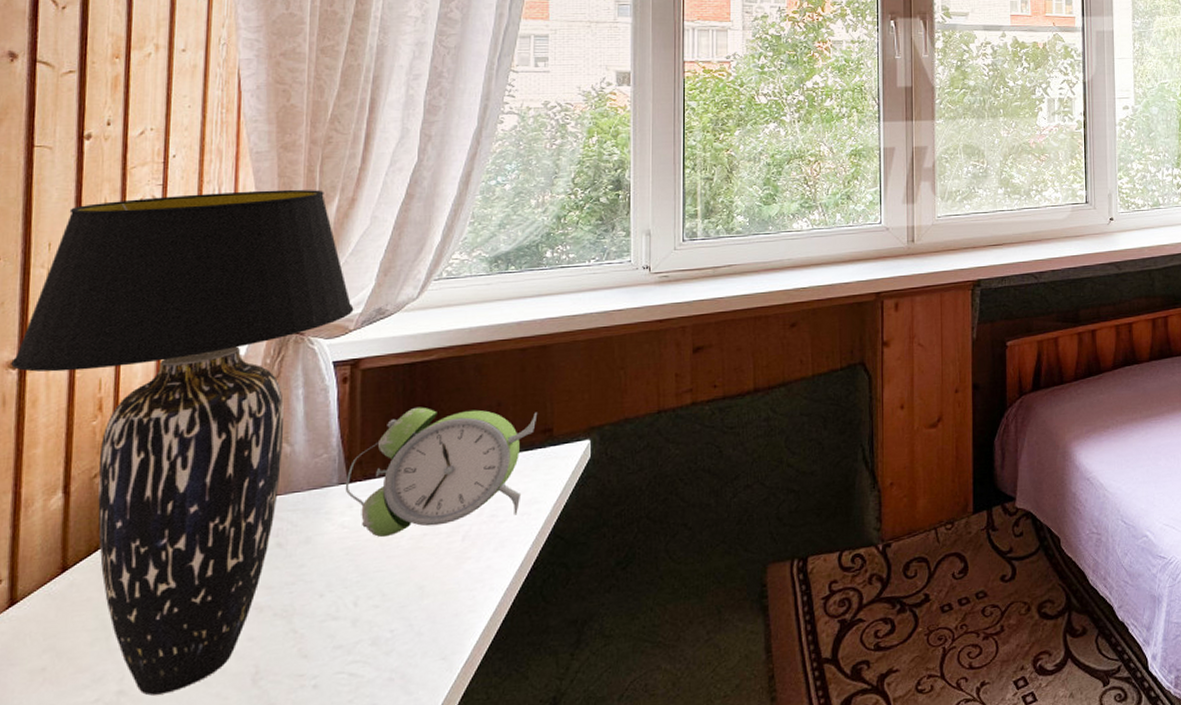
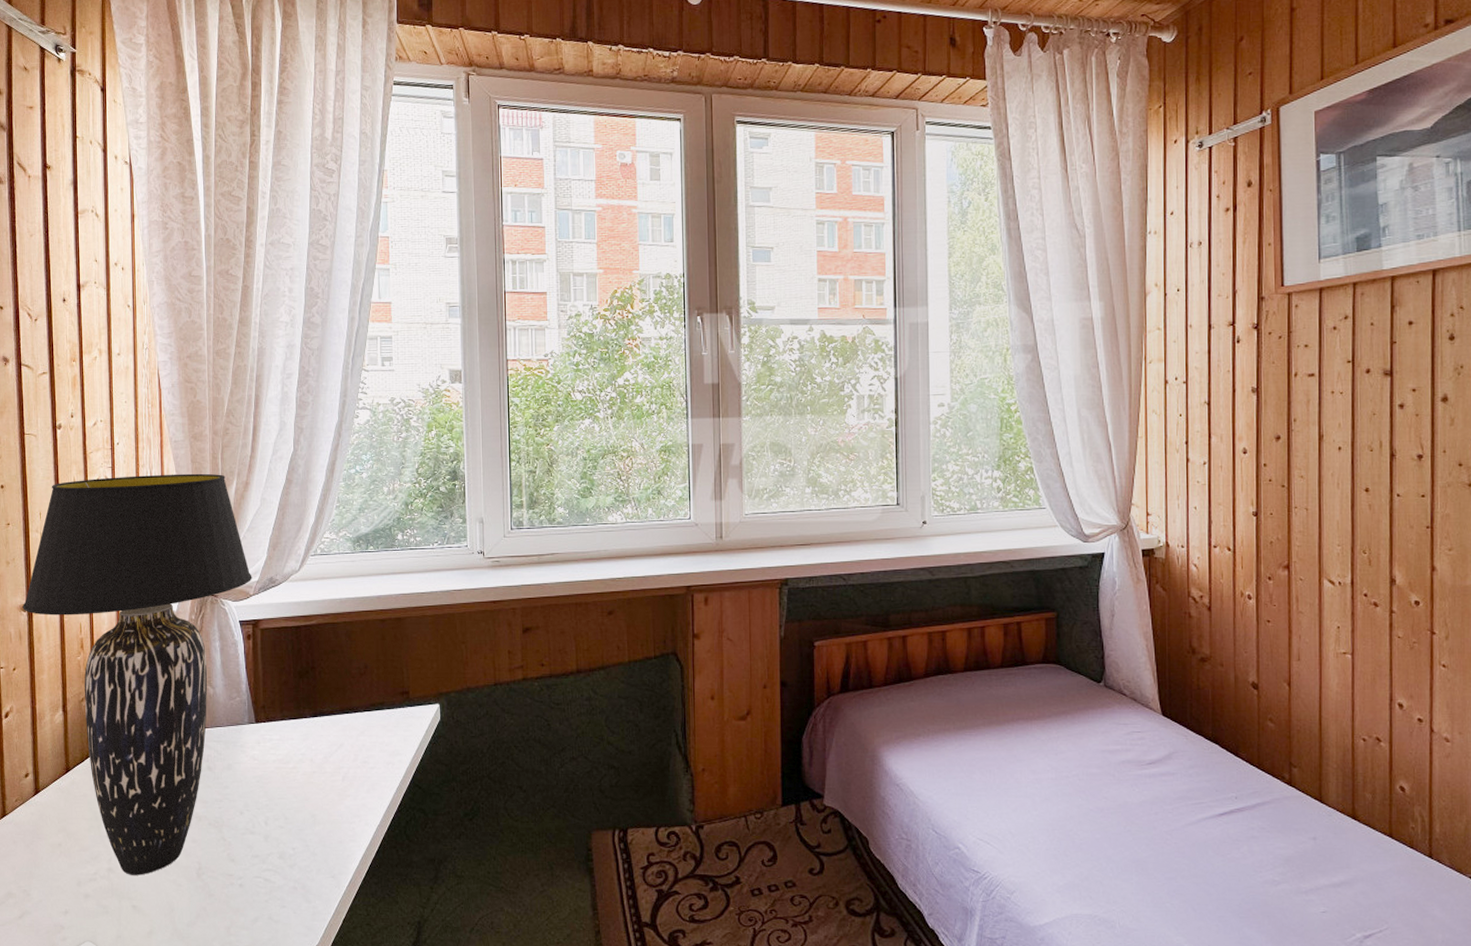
alarm clock: present [345,407,538,538] -> none [253,664,397,771]

